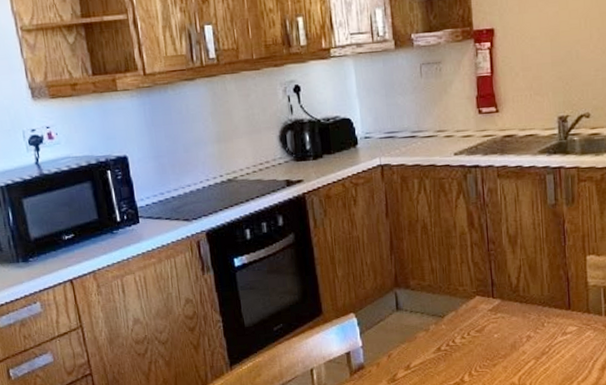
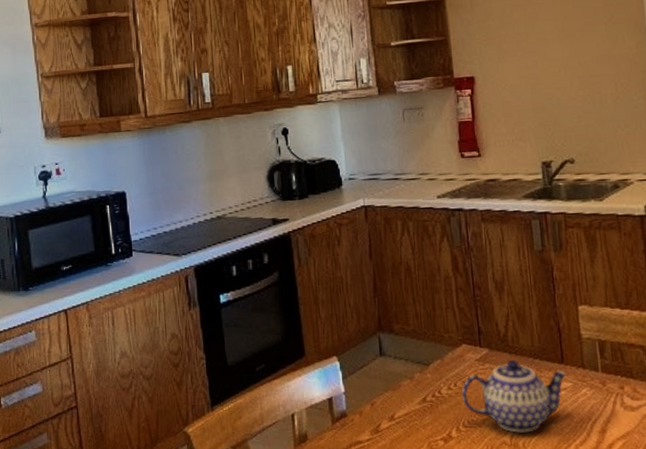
teapot: none [474,309,573,375] -> present [461,360,567,433]

